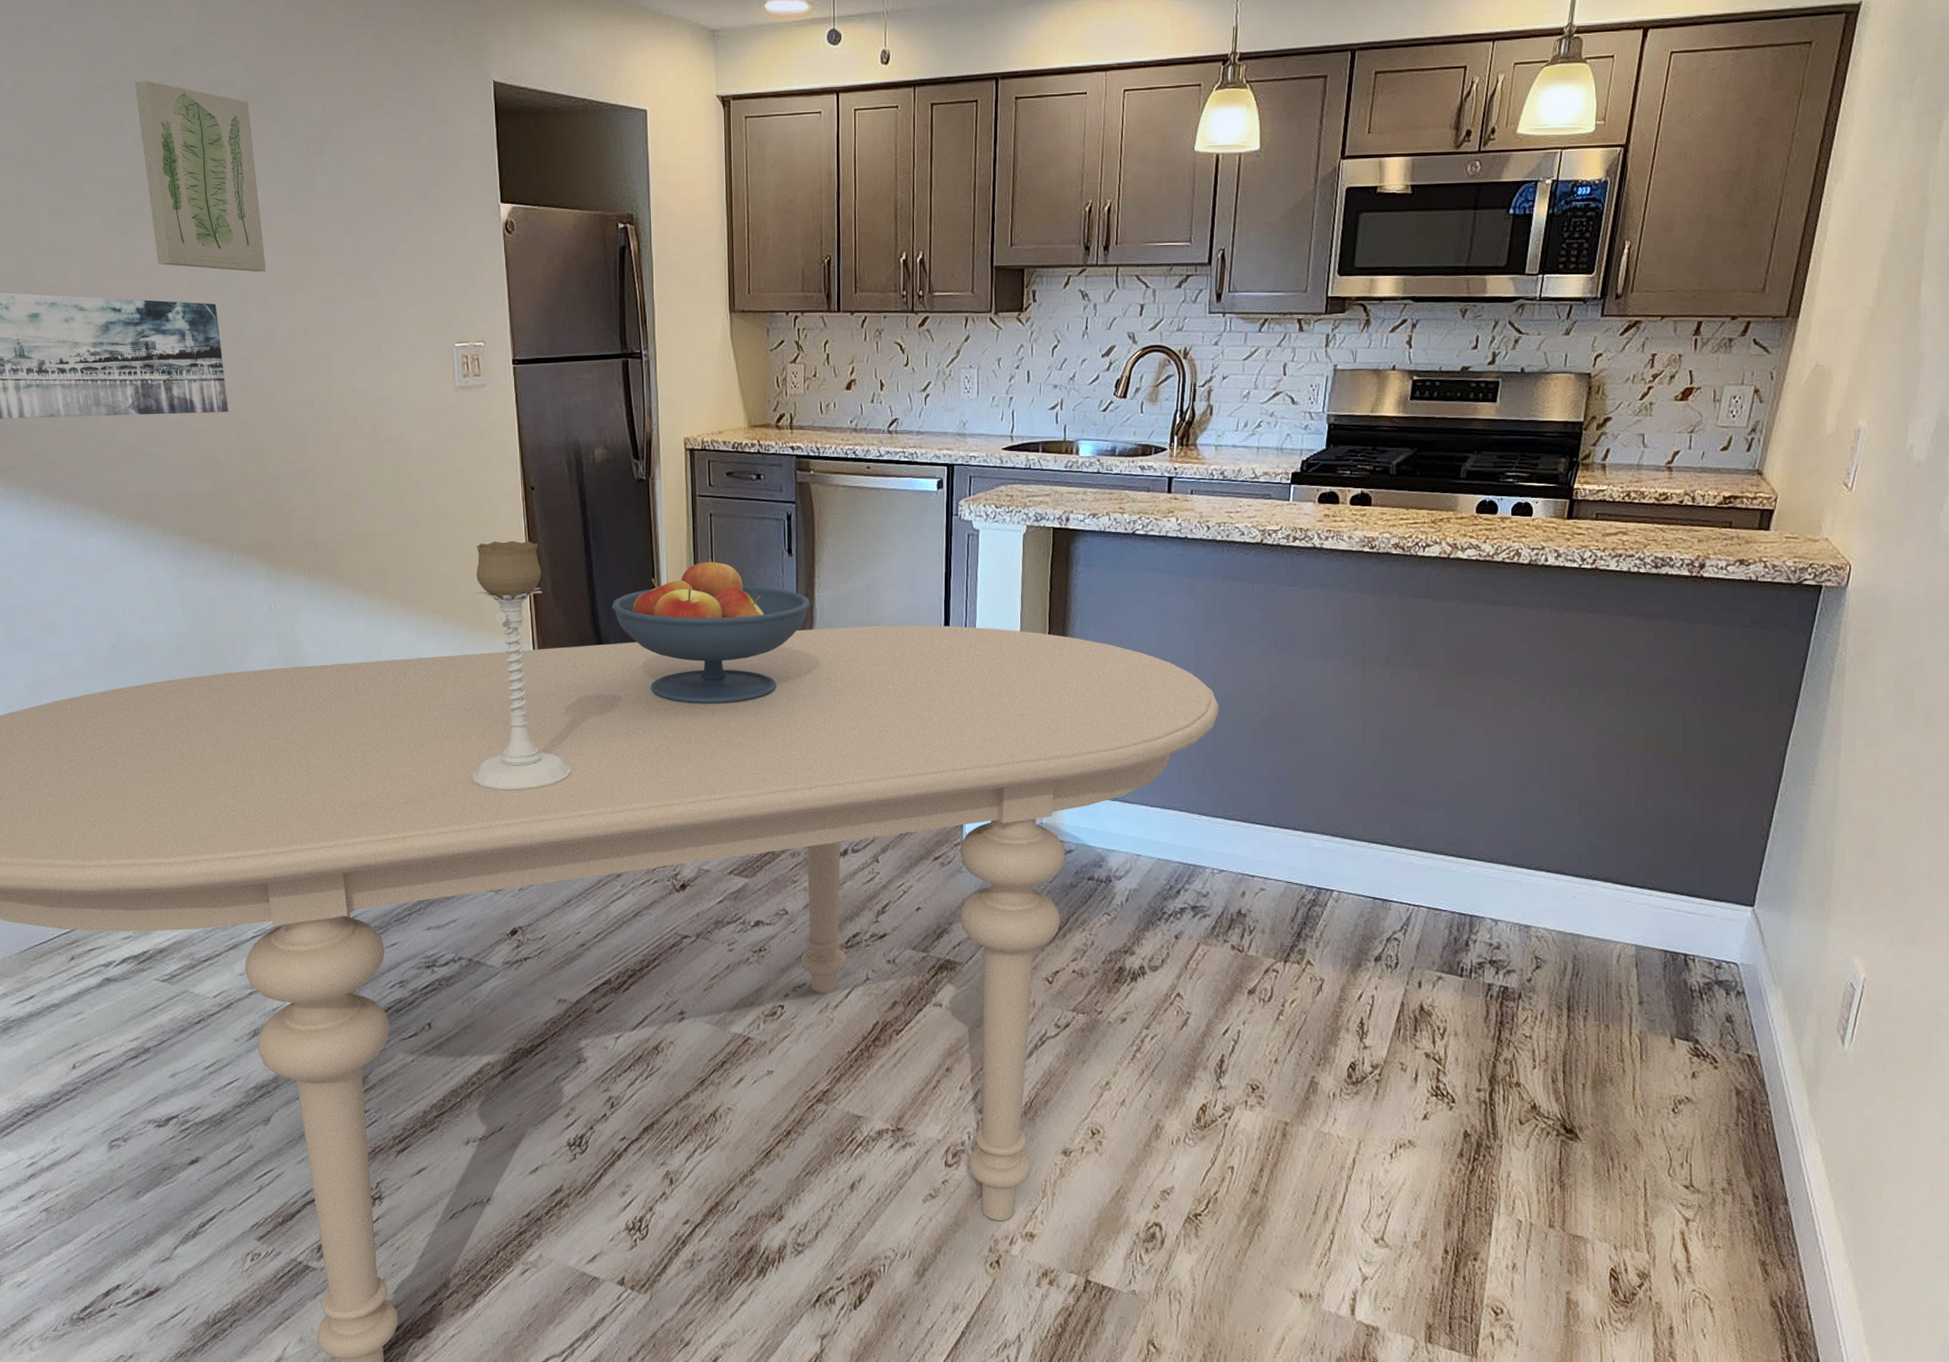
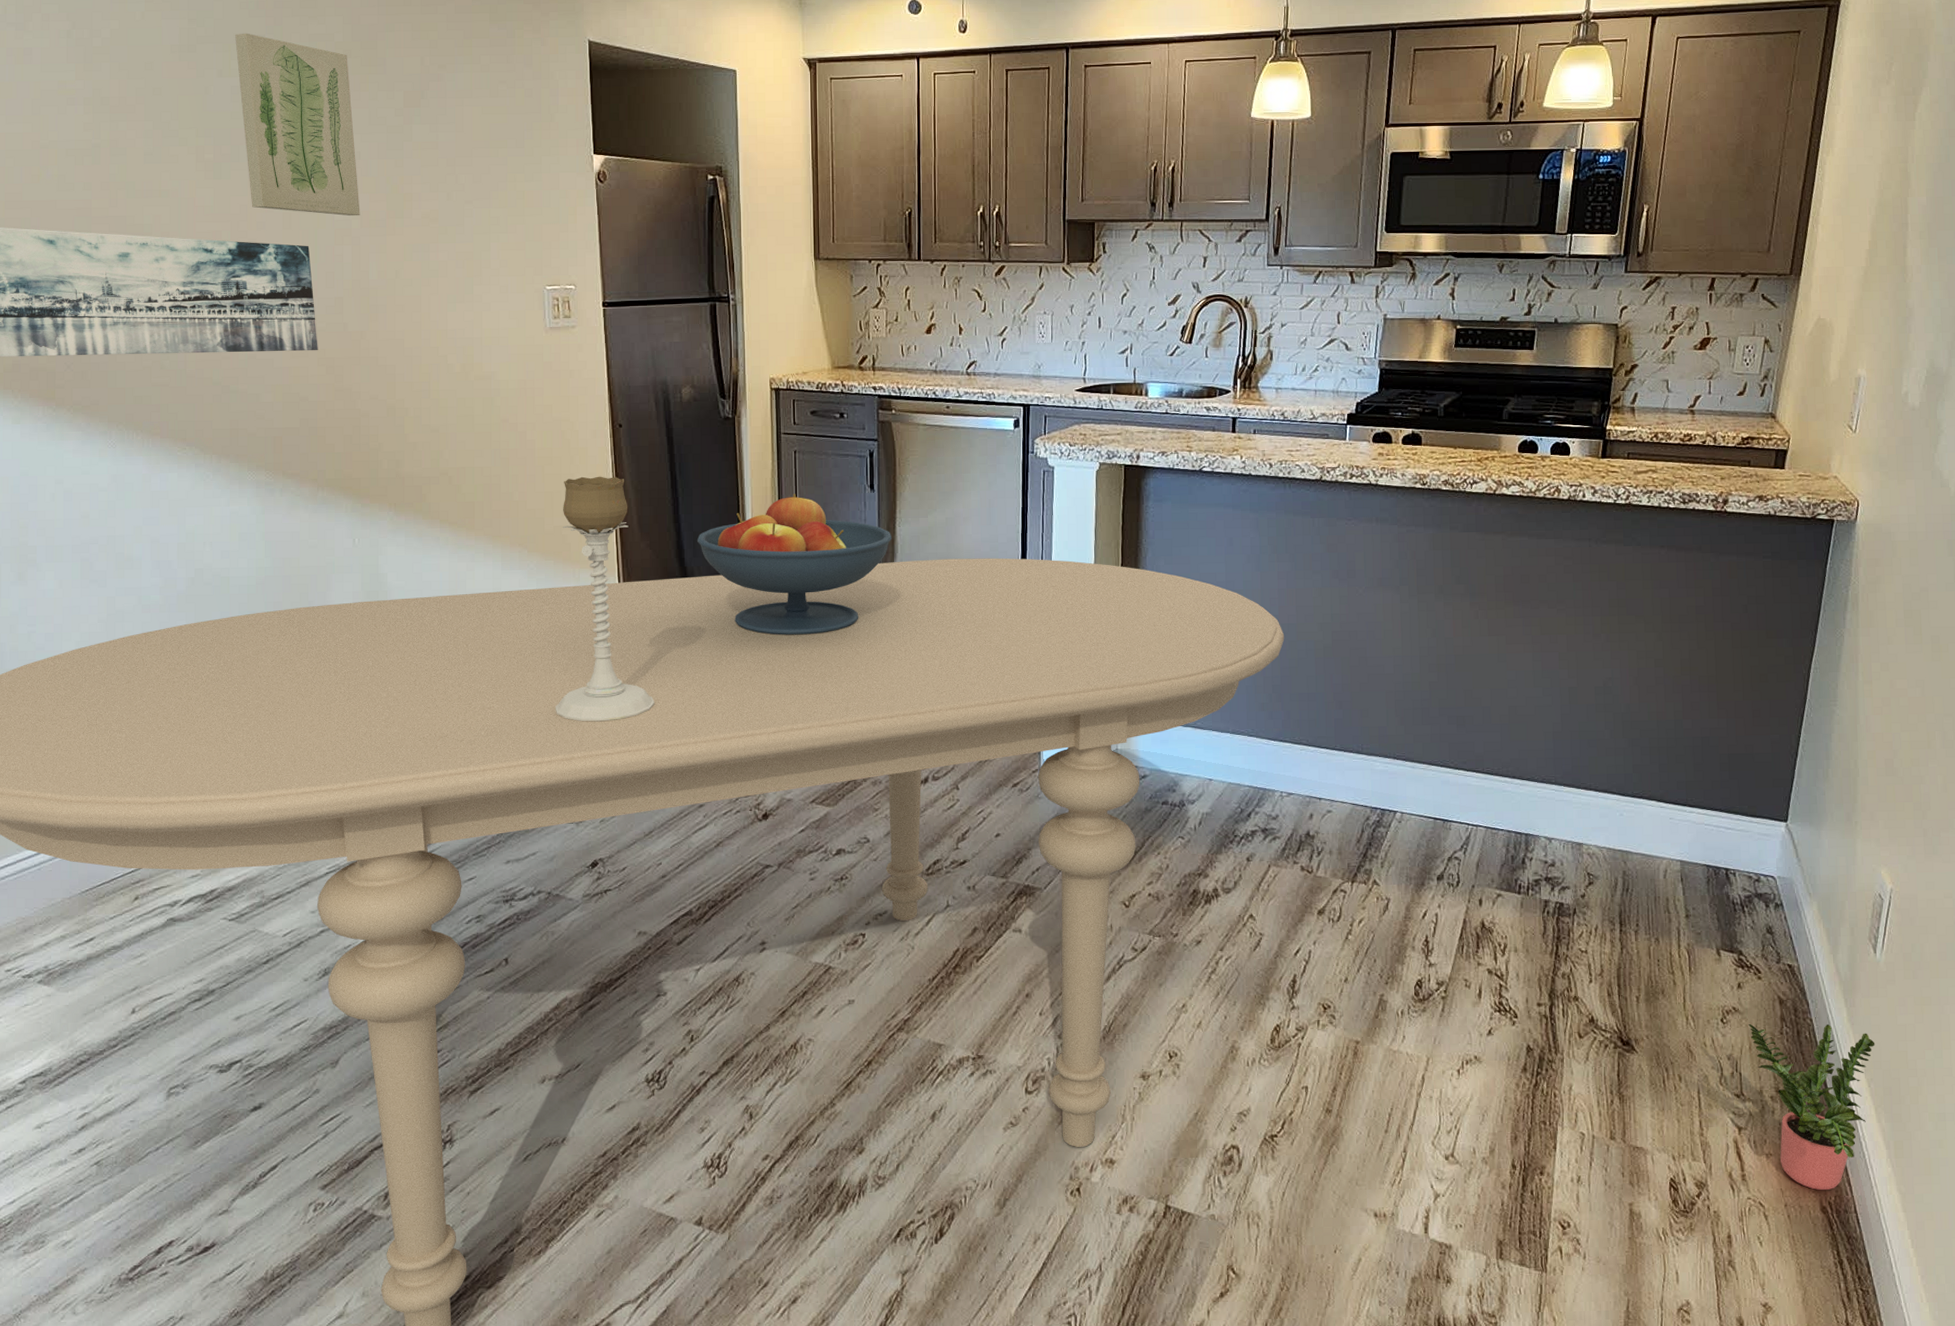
potted plant: none [1701,1115,1838,1285] -> present [1748,1024,1875,1191]

